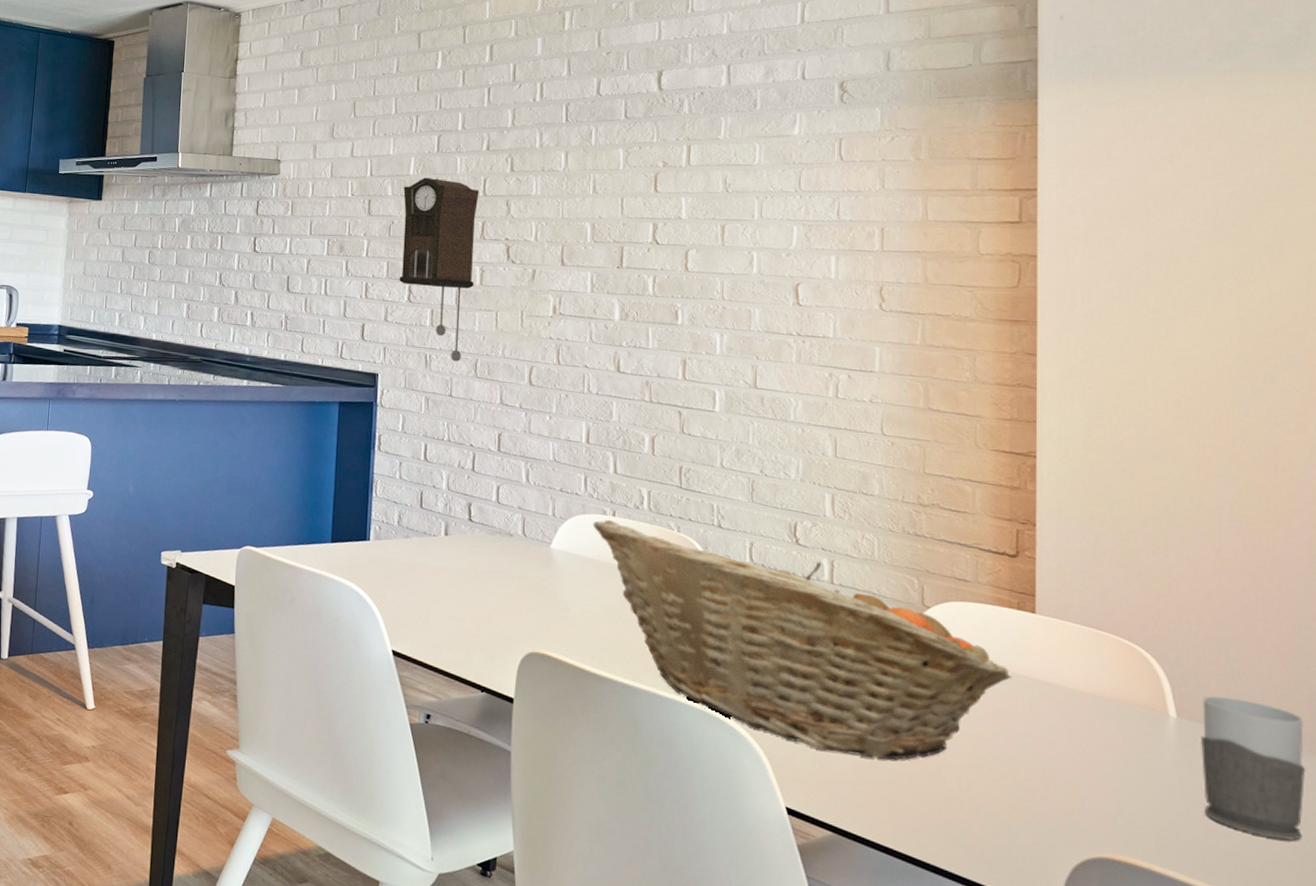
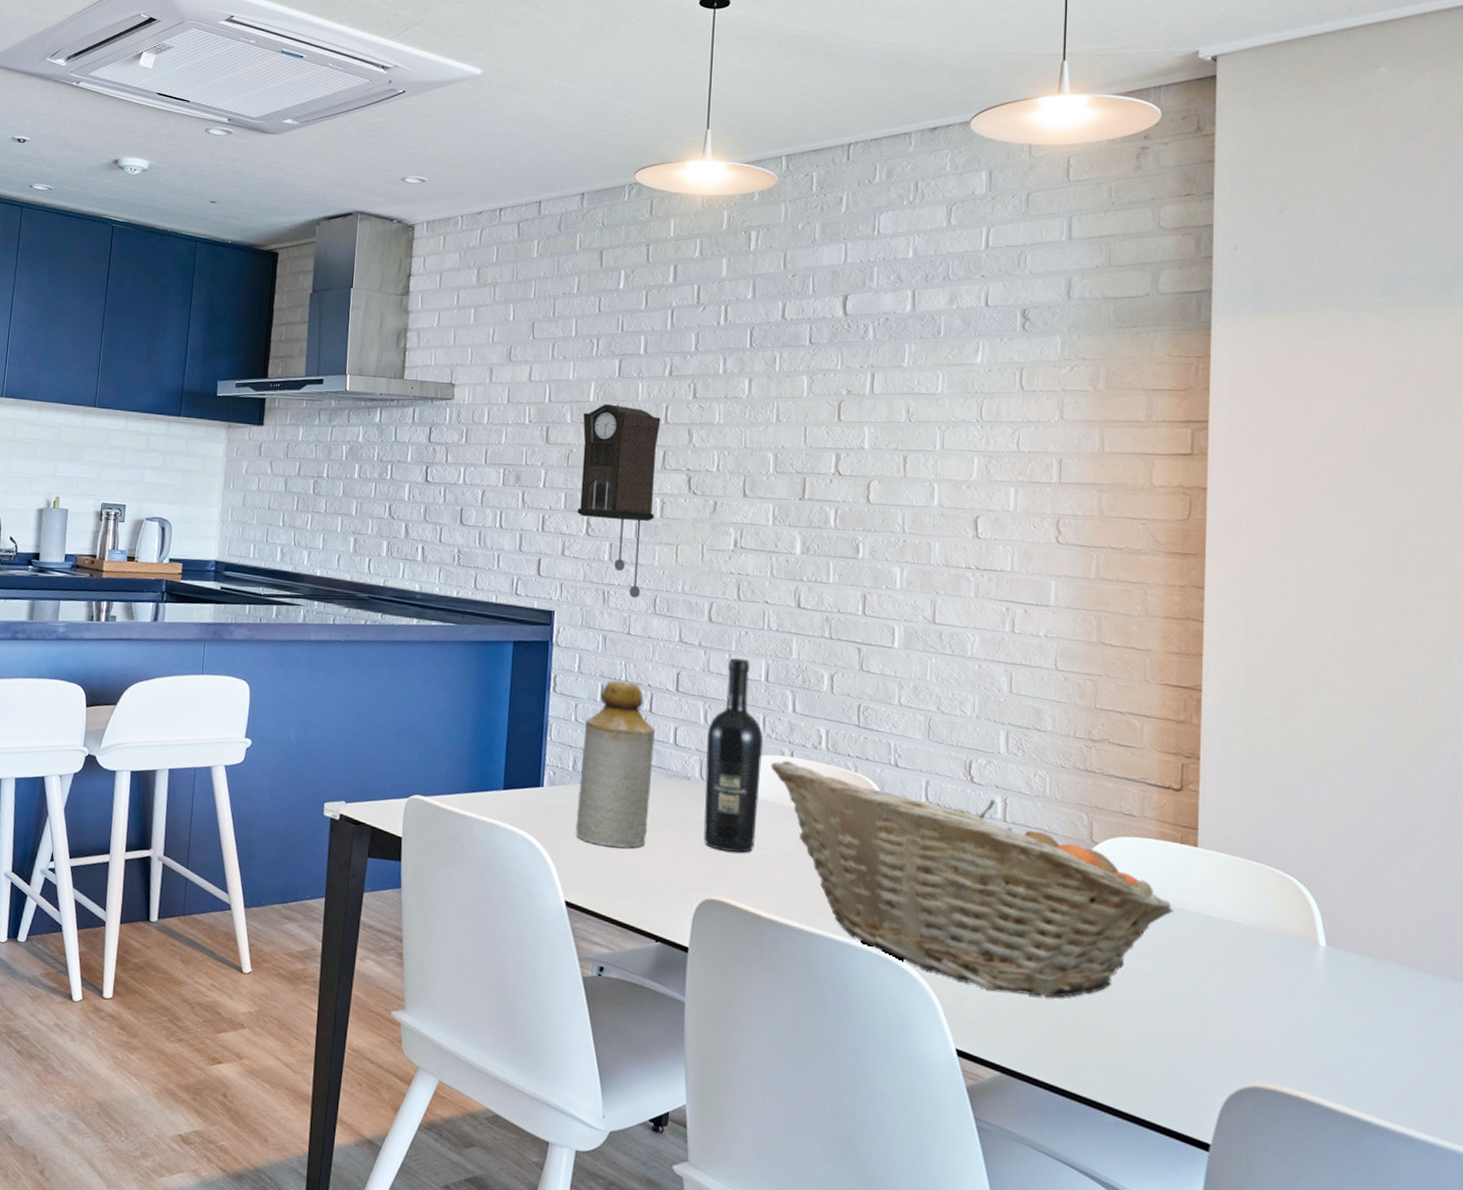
bottle: none [401,440,478,601] -> present [575,680,655,849]
wine bottle: none [526,420,584,609] -> present [703,658,763,853]
mug: present [1200,696,1306,841] -> none [1346,924,1442,1063]

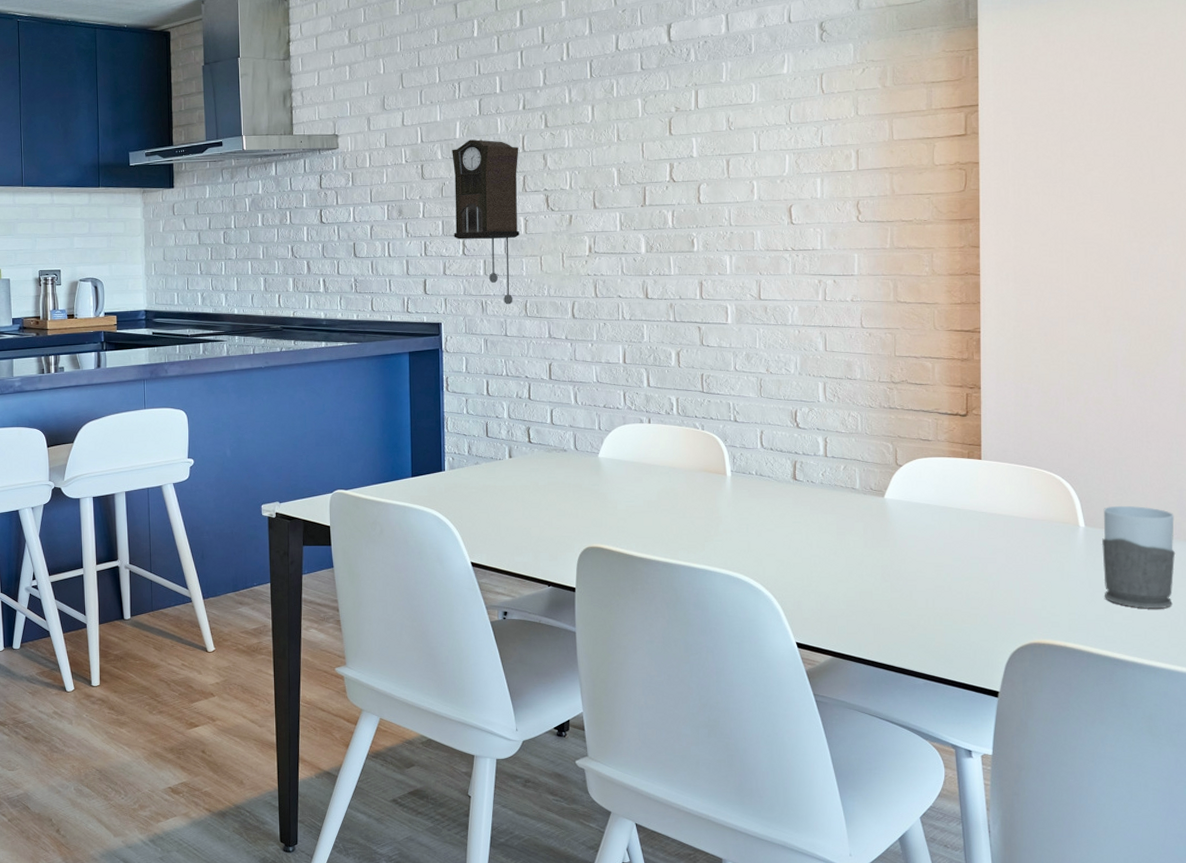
bottle: present [575,680,655,849] -> none [474,376,535,514]
wine bottle: present [703,658,763,853] -> none [577,346,625,506]
fruit basket: present [770,760,1174,998] -> none [632,426,964,593]
mug: none [1346,924,1442,1063] -> present [1101,505,1176,608]

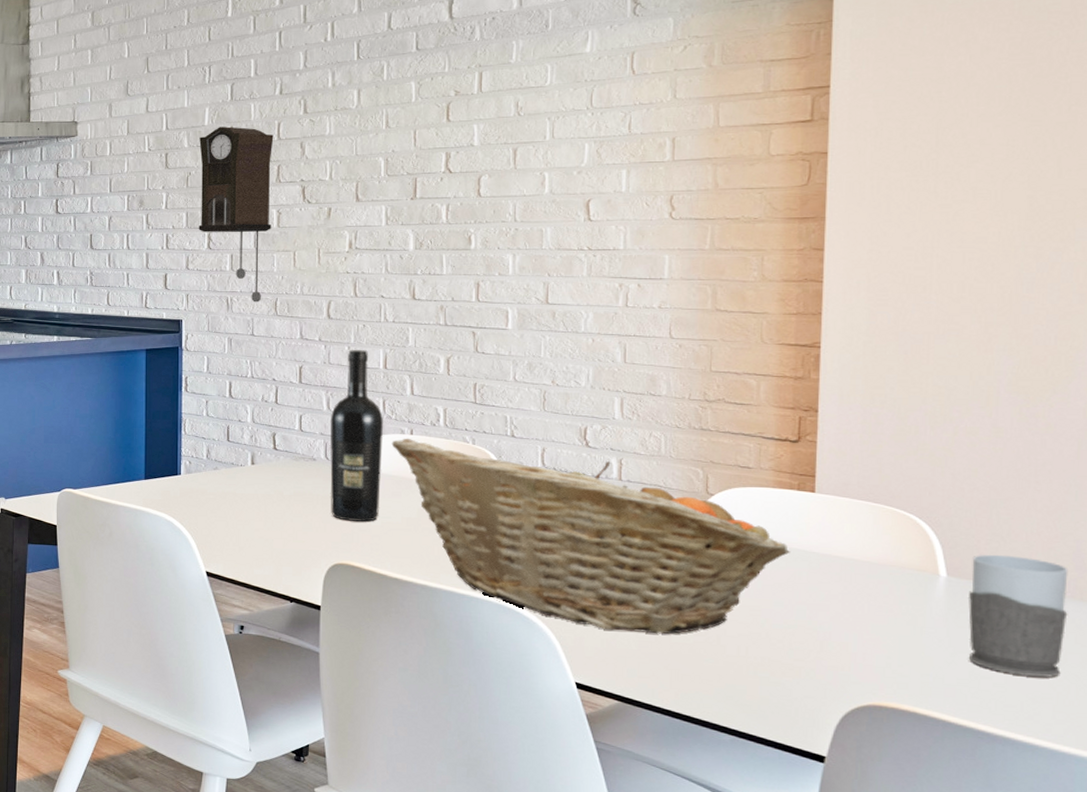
wine bottle: none [577,346,625,506] -> present [329,350,383,522]
fruit basket: none [632,426,964,593] -> present [391,438,790,634]

